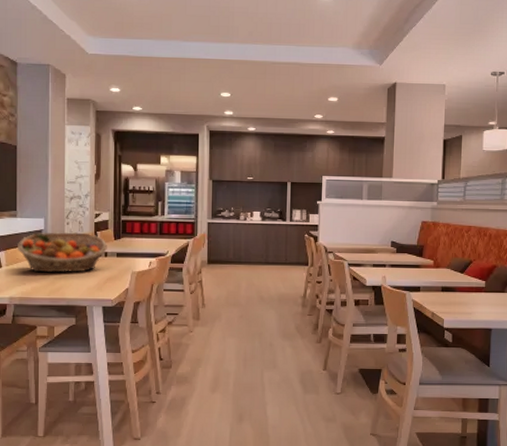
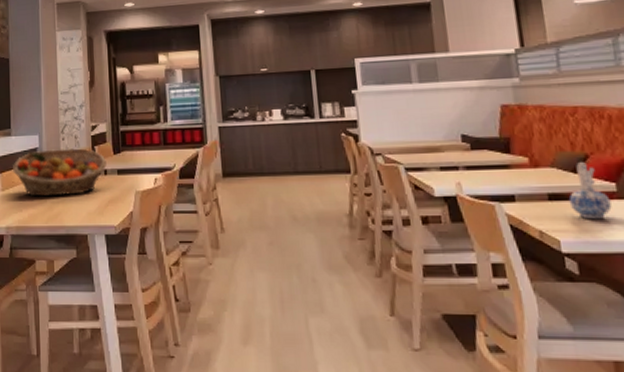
ceramic pitcher: none [454,266,480,306] -> present [568,162,612,220]

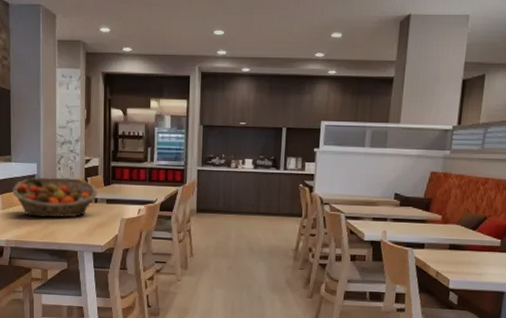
ceramic pitcher: present [568,162,612,220] -> none [463,222,494,266]

